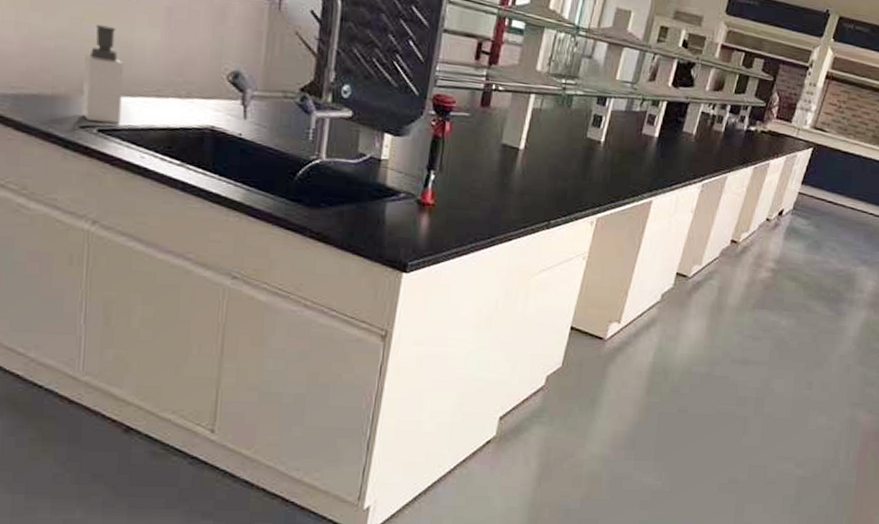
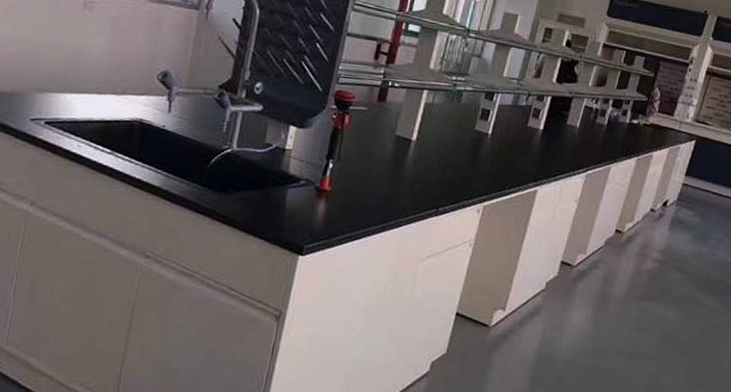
soap dispenser: present [81,24,124,124] -> none [33,33,73,117]

